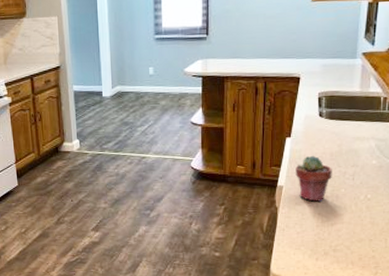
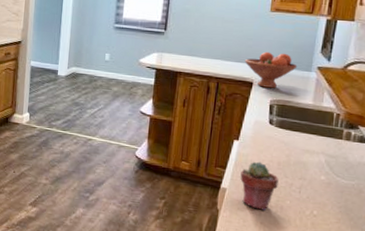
fruit bowl: none [290,43,343,81] -> present [244,51,298,88]

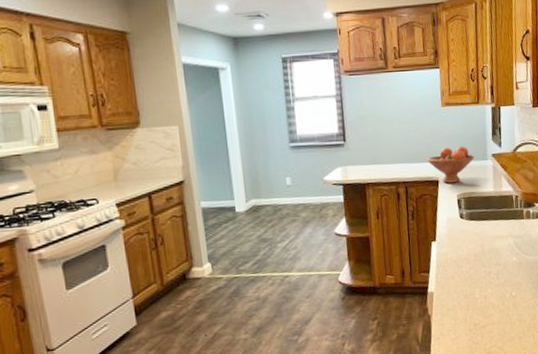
potted succulent: present [240,161,279,210] -> none [443,257,479,305]

